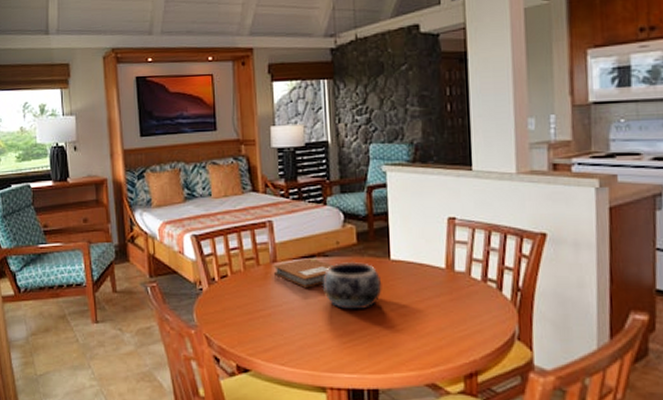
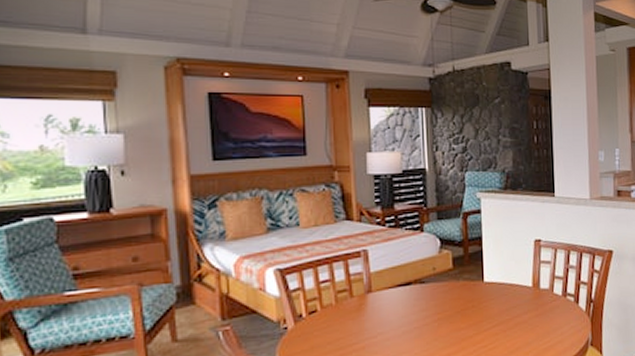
notebook: present [273,258,333,288] -> none [367,285,429,316]
decorative bowl: present [322,261,382,310] -> none [418,285,476,335]

